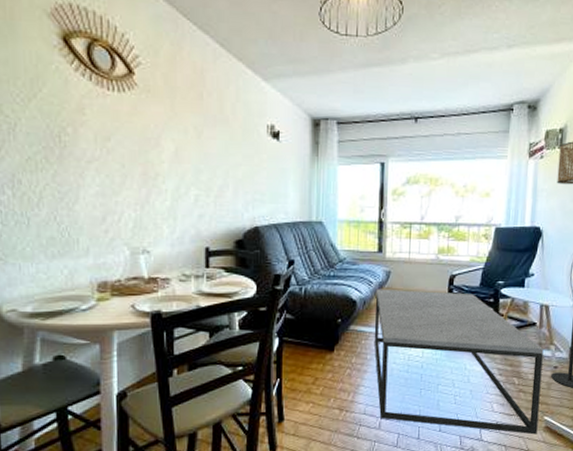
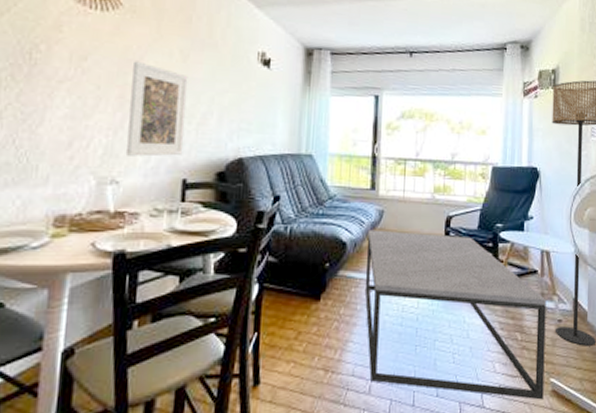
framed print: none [151,139,204,228] -> present [127,61,188,157]

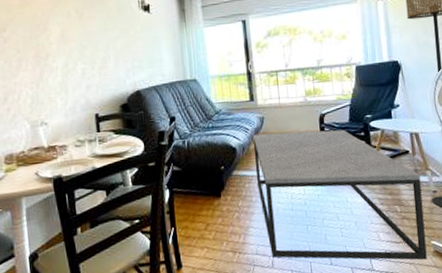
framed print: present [127,61,188,157] -> none [41,25,92,102]

